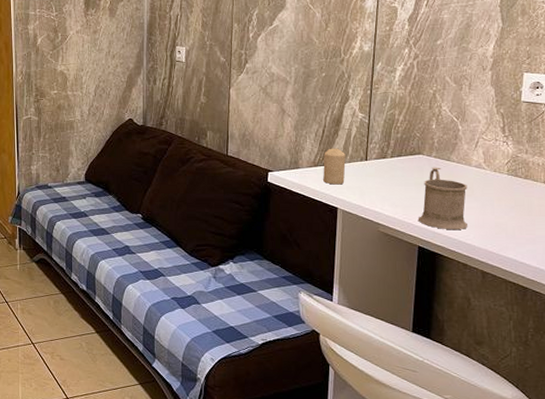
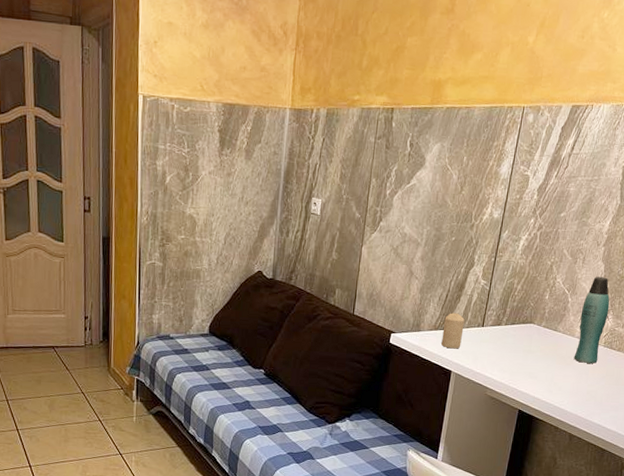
mug: present [419,167,469,230] -> none [522,336,569,396]
bottle: none [474,102,508,193] -> present [573,276,610,364]

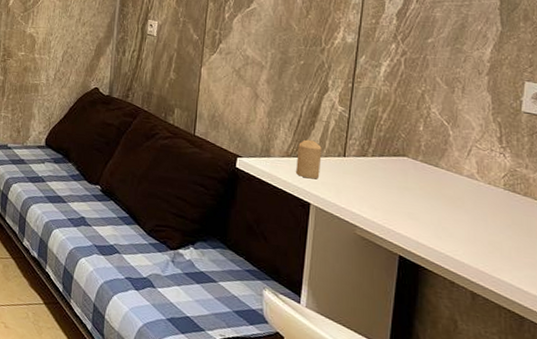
bottle: present [573,276,610,364] -> none [465,108,505,209]

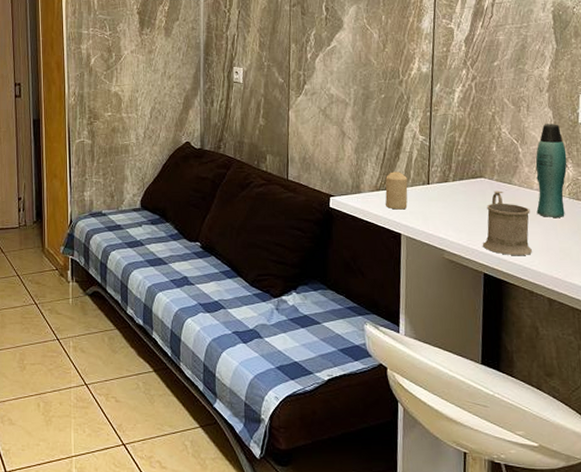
mug: none [401,171,457,243] -> present [483,191,533,256]
bottle: none [465,108,505,209] -> present [535,124,567,217]

